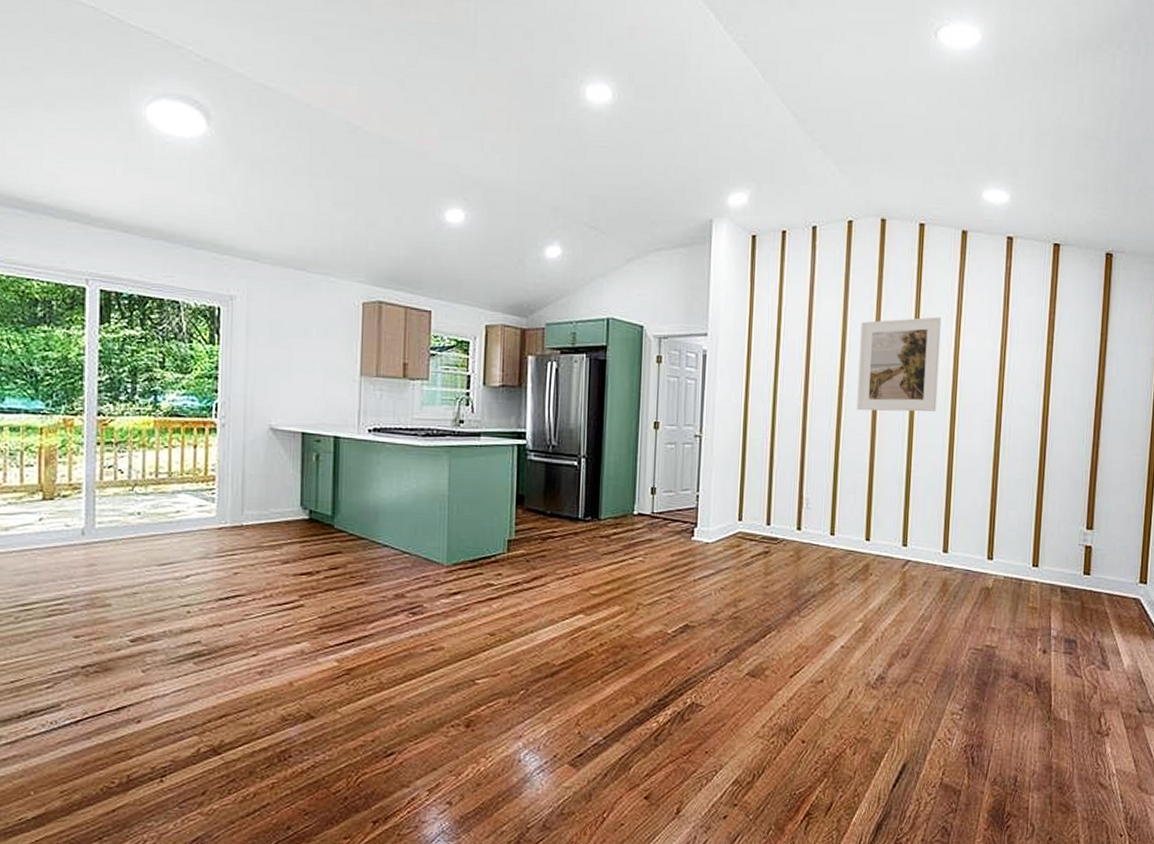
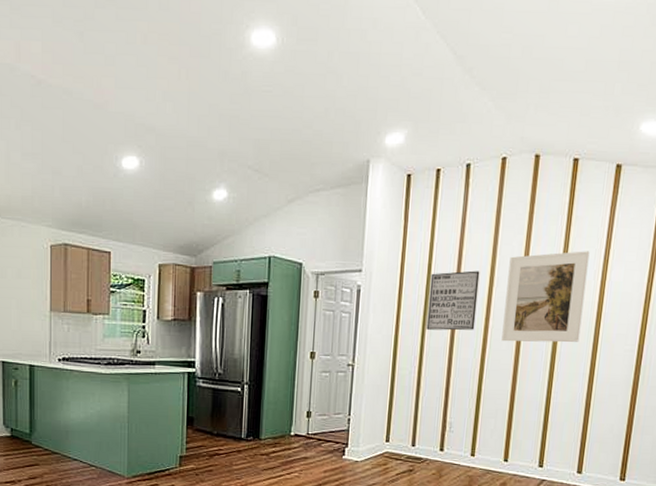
wall art: none [778,336,831,399] -> present [426,270,480,331]

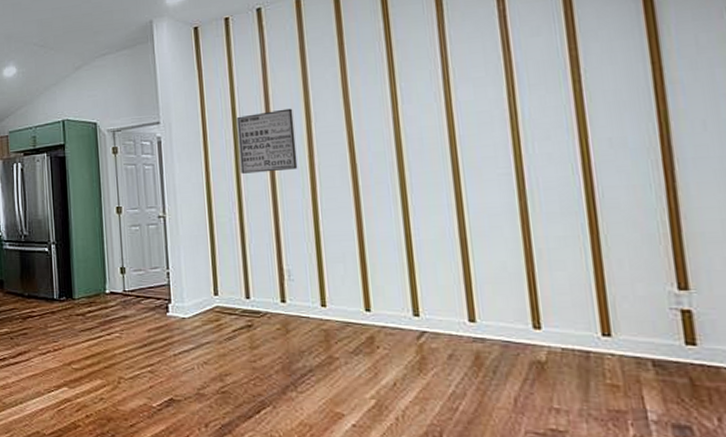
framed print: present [501,251,590,343] -> none [325,73,433,178]

